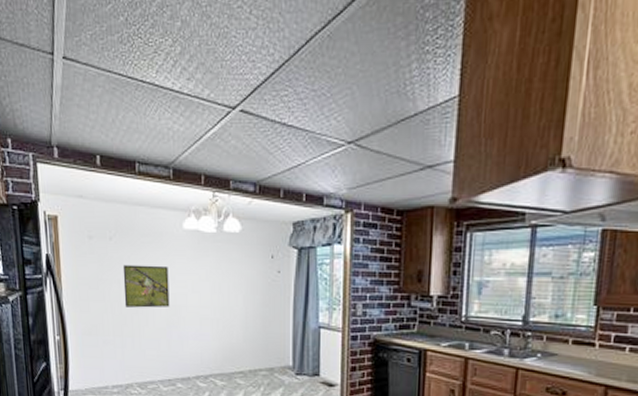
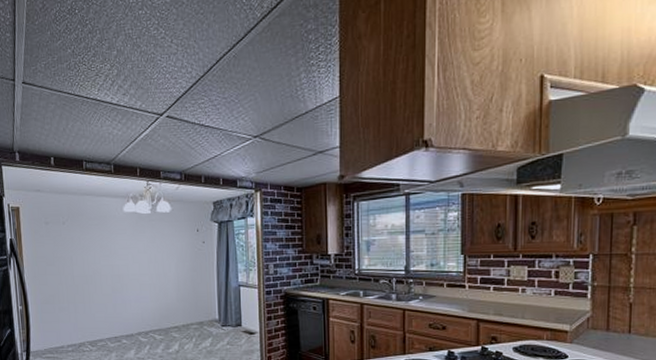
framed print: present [122,264,170,308] -> none [74,242,114,279]

